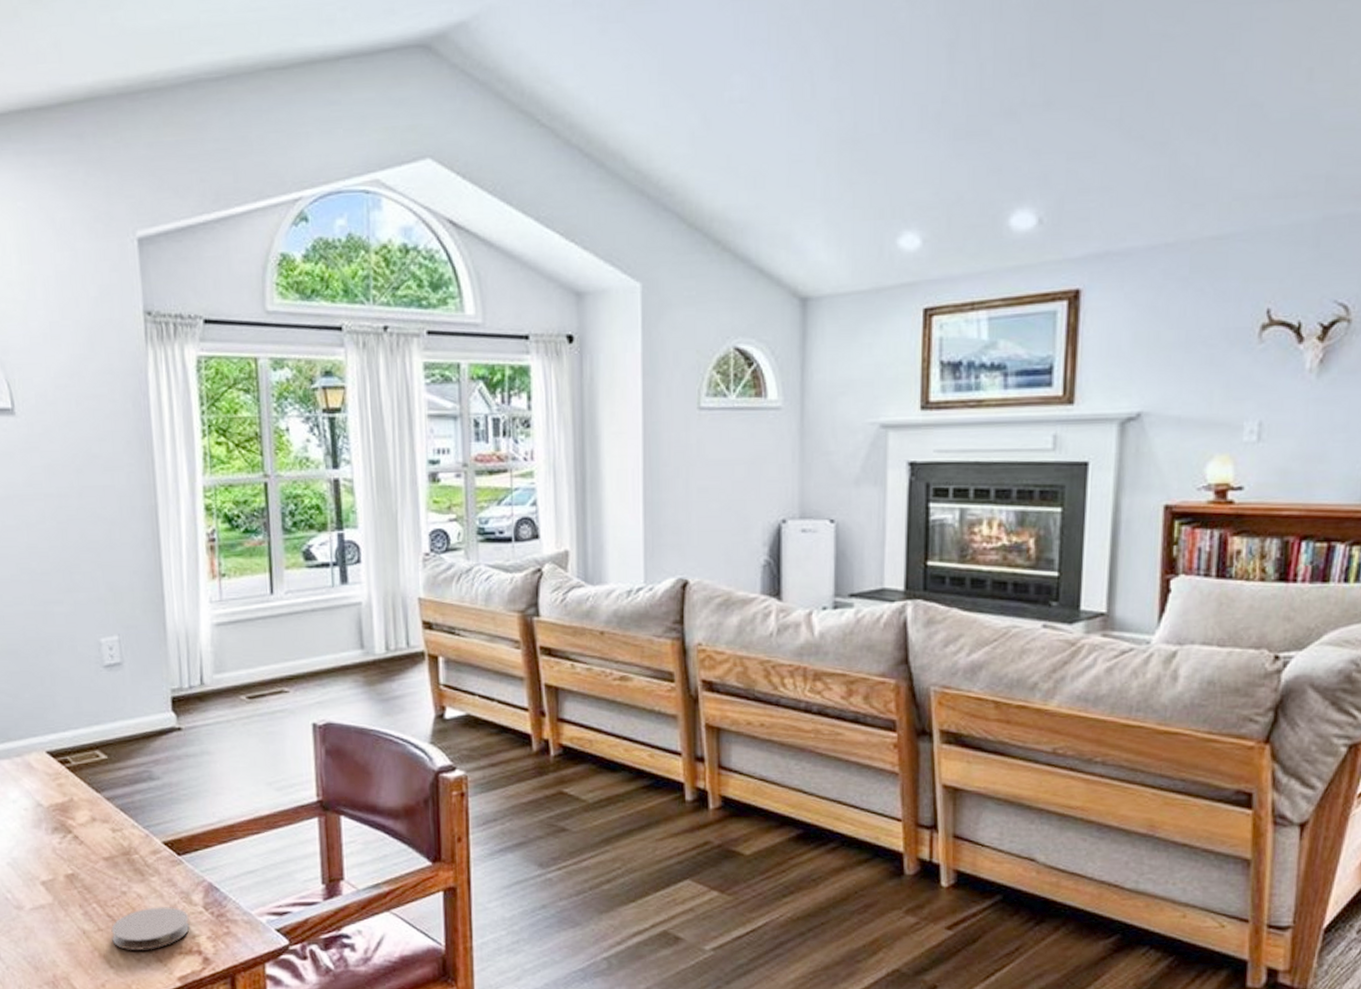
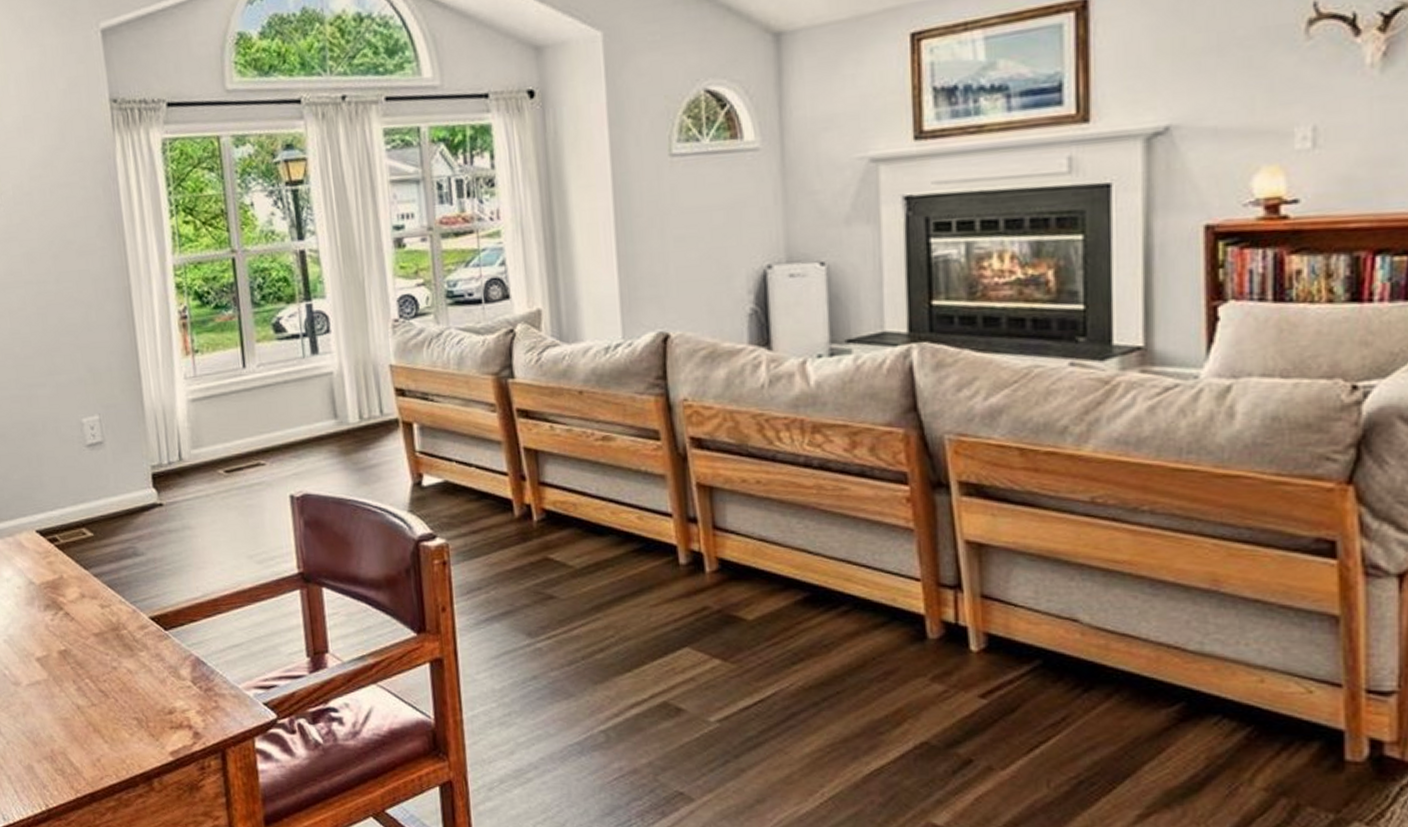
coaster: present [111,907,190,950] -> none [104,682,179,725]

